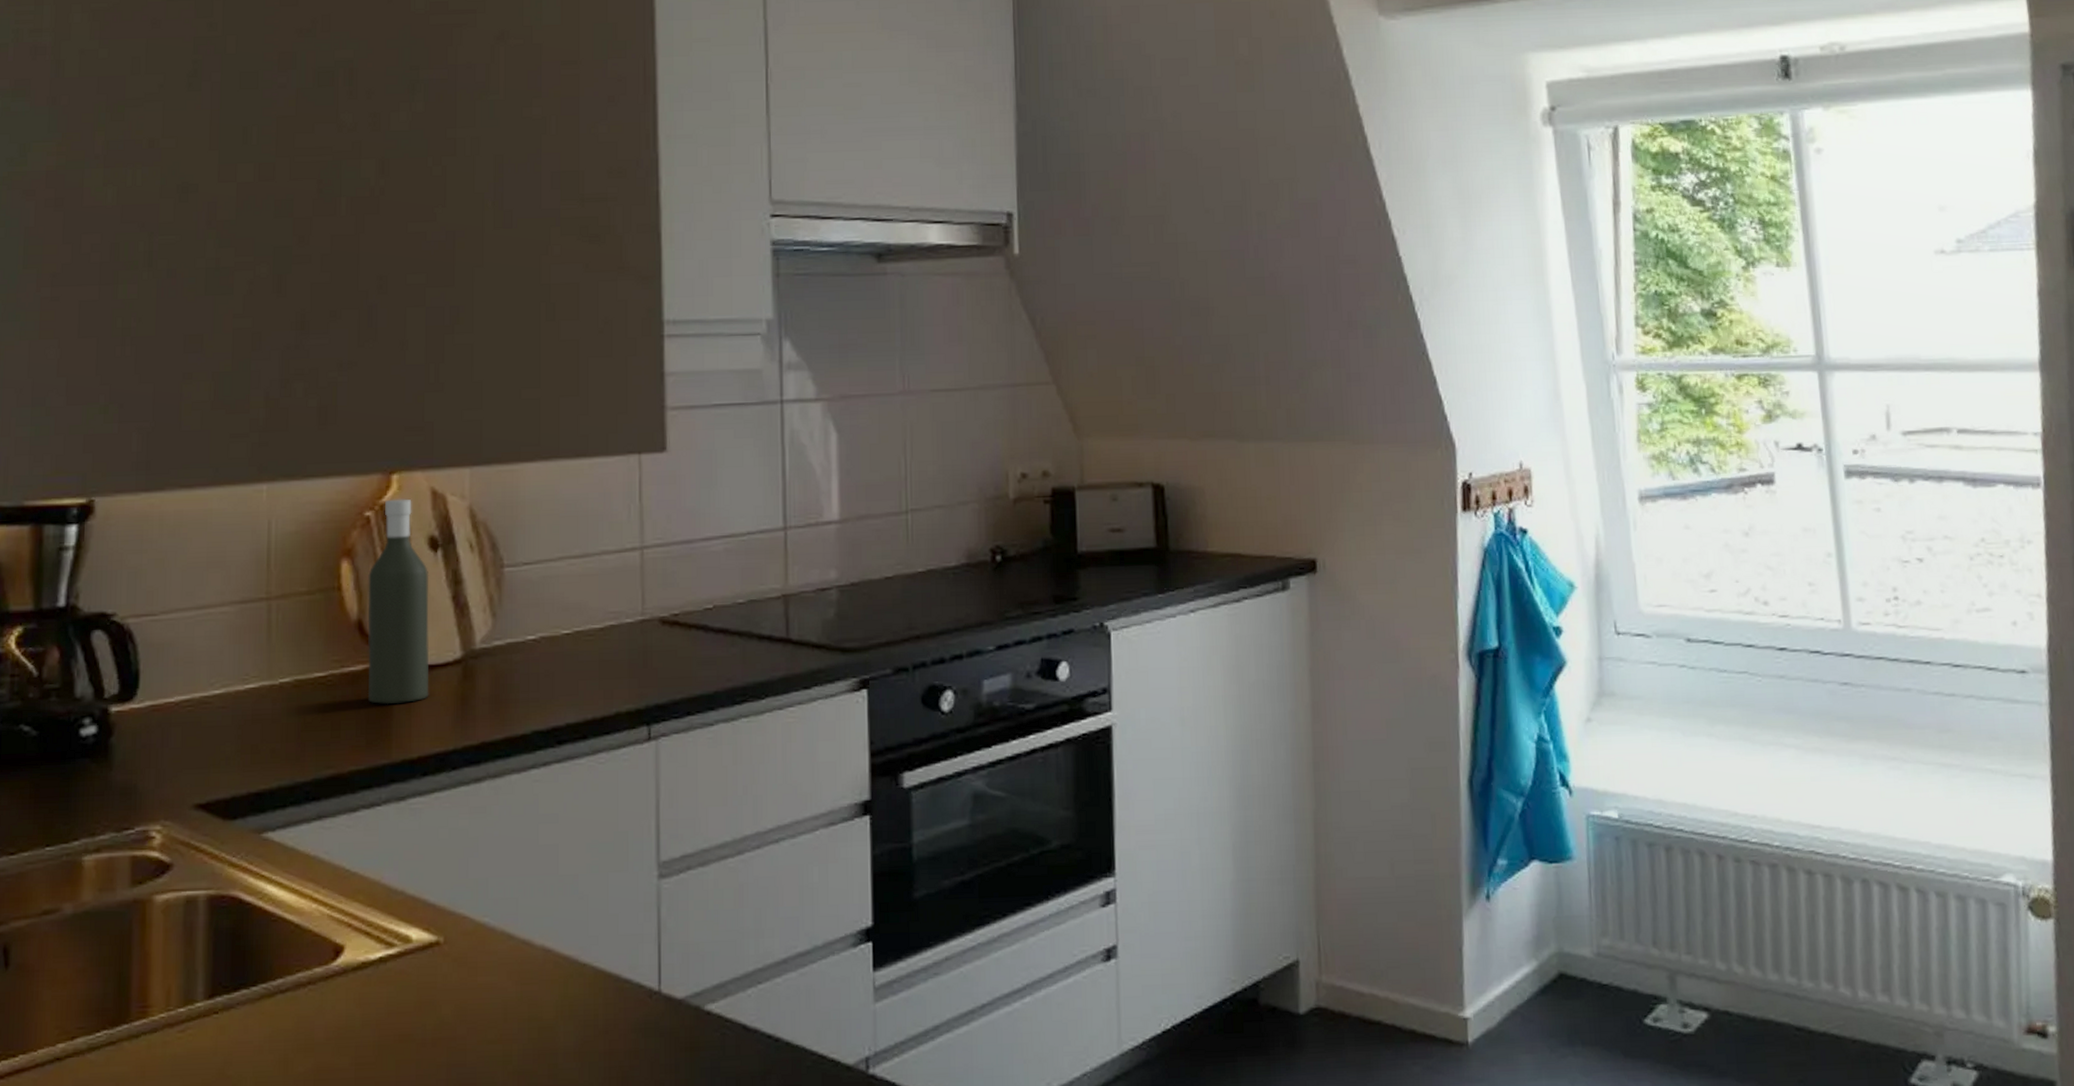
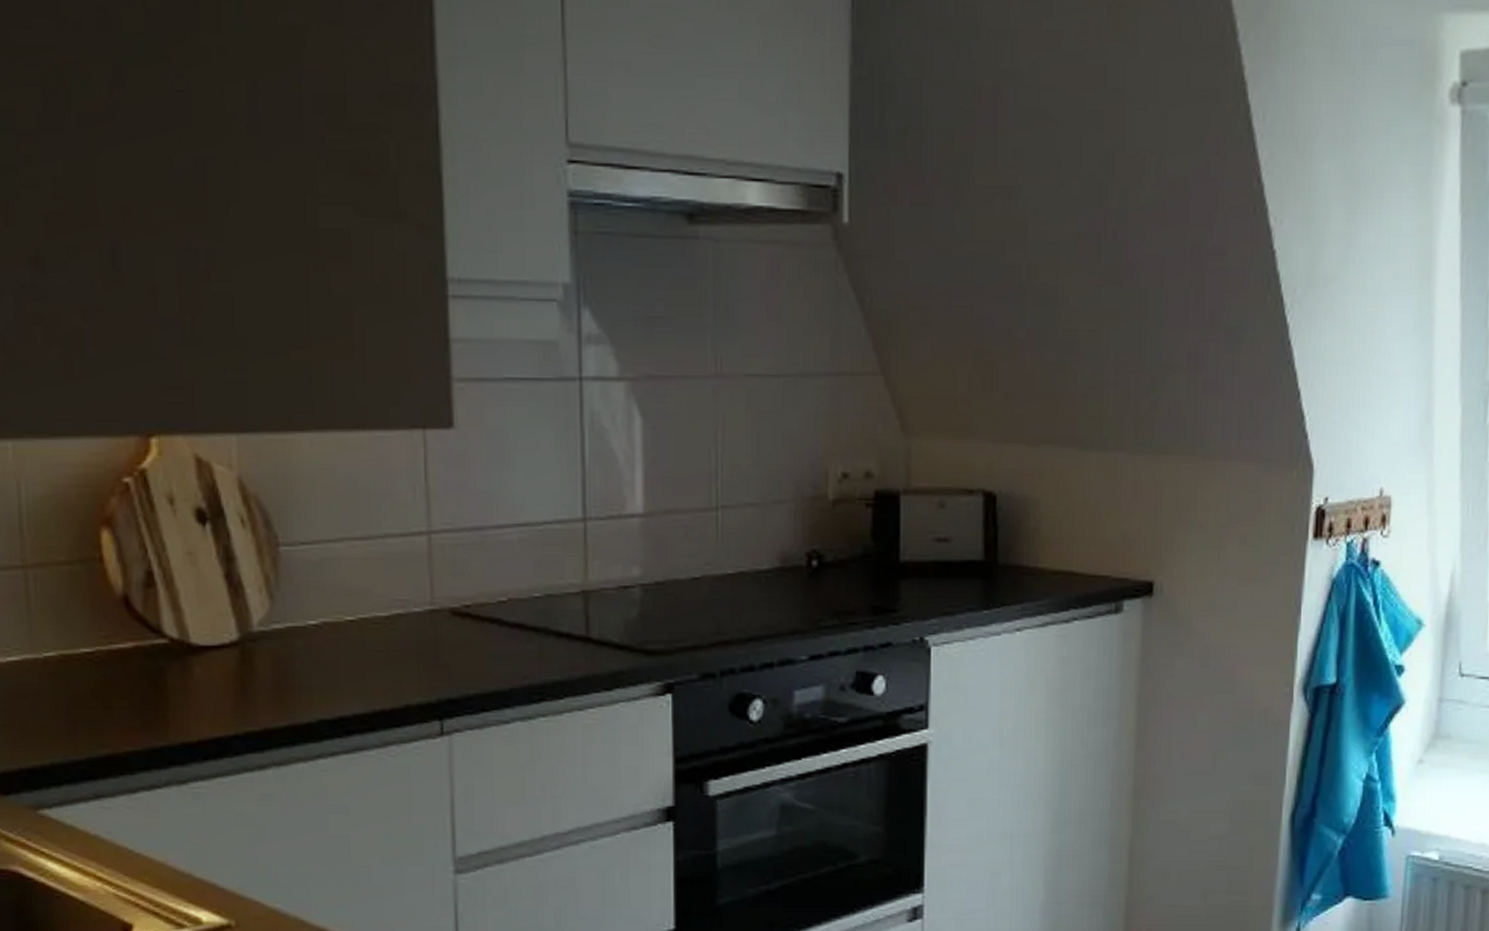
bottle: present [367,498,430,705] -> none [131,465,206,685]

